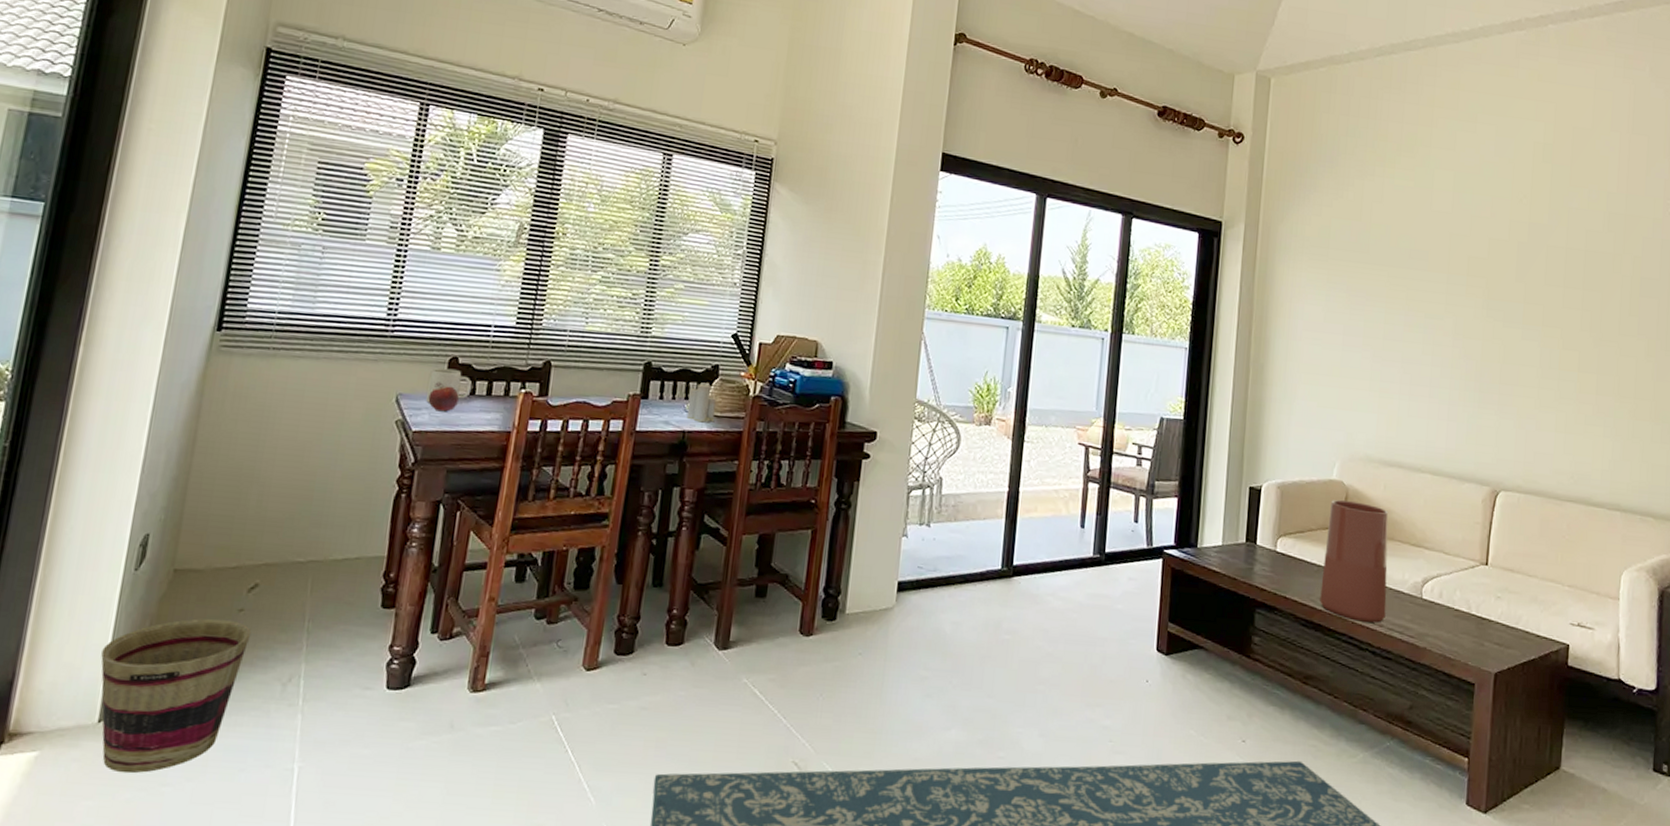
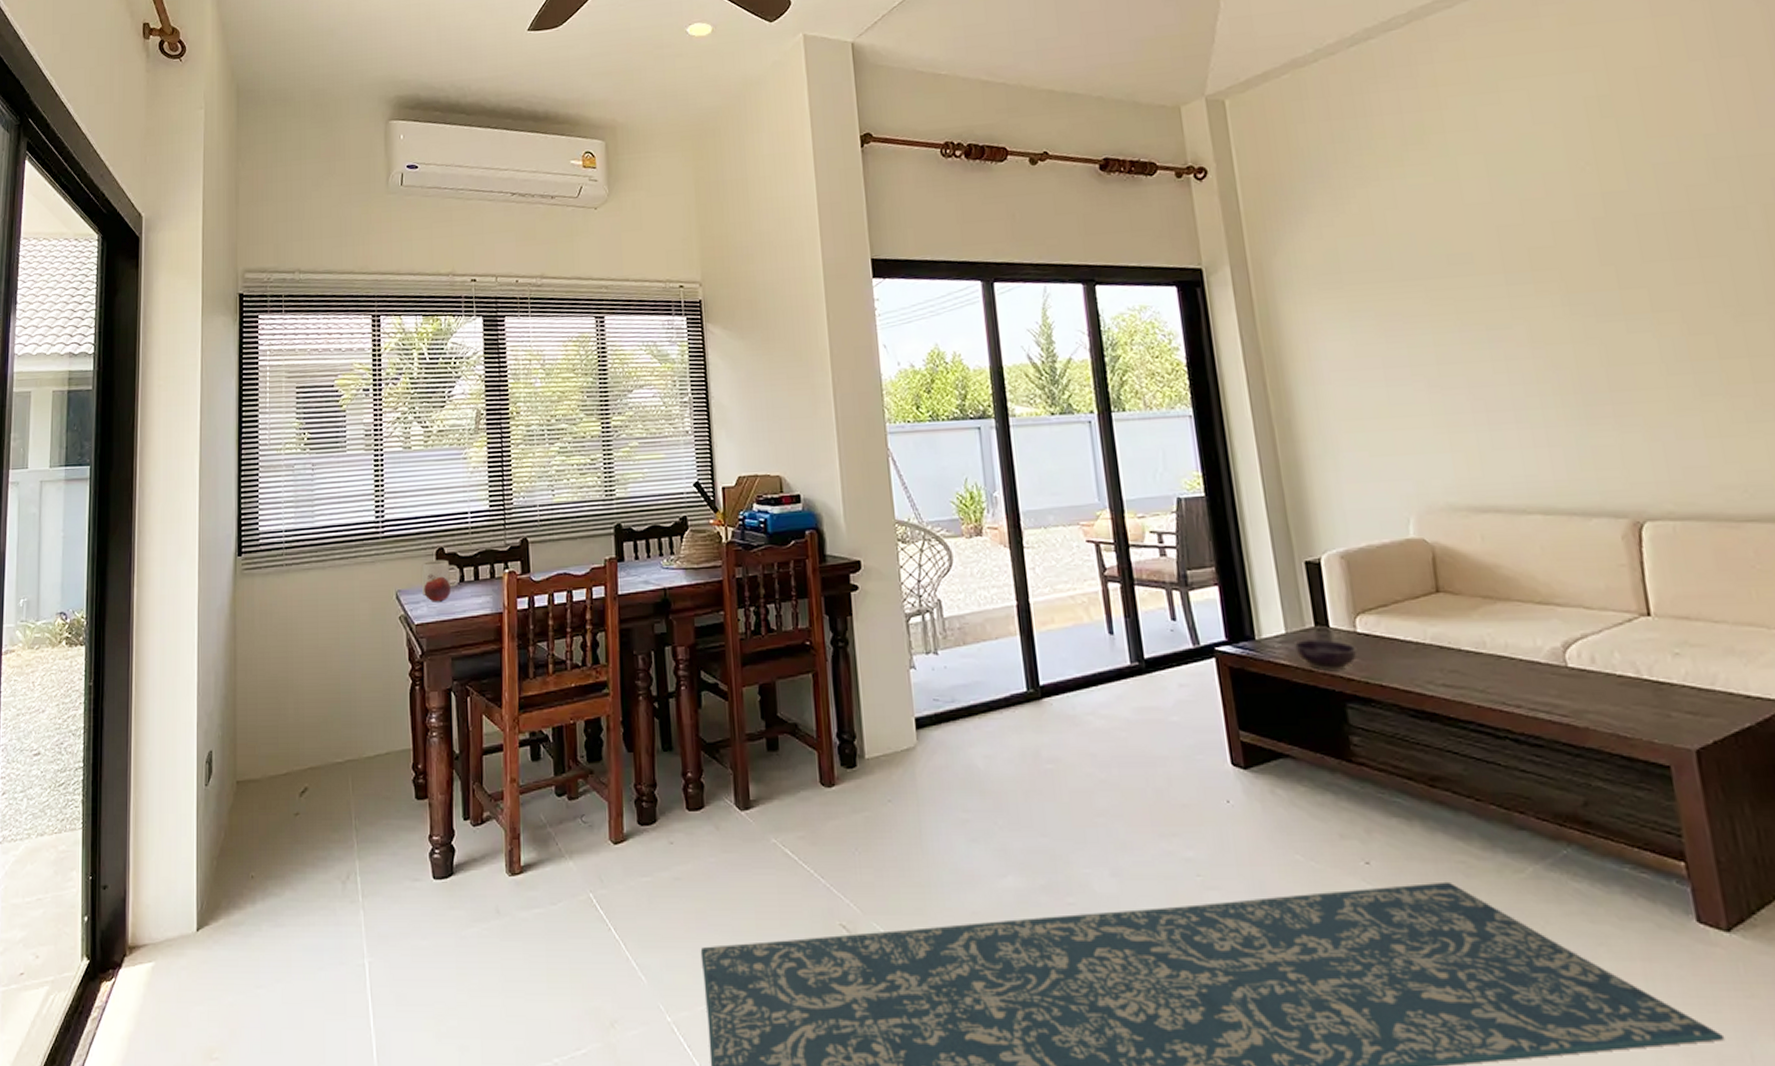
basket: present [101,618,252,773] -> none [190,824,309,977]
candle: present [686,381,716,423] -> none [663,535,693,577]
bowl: none [1226,552,1273,581] -> present [1293,639,1357,670]
vase: present [1320,500,1389,623] -> none [1415,561,1522,704]

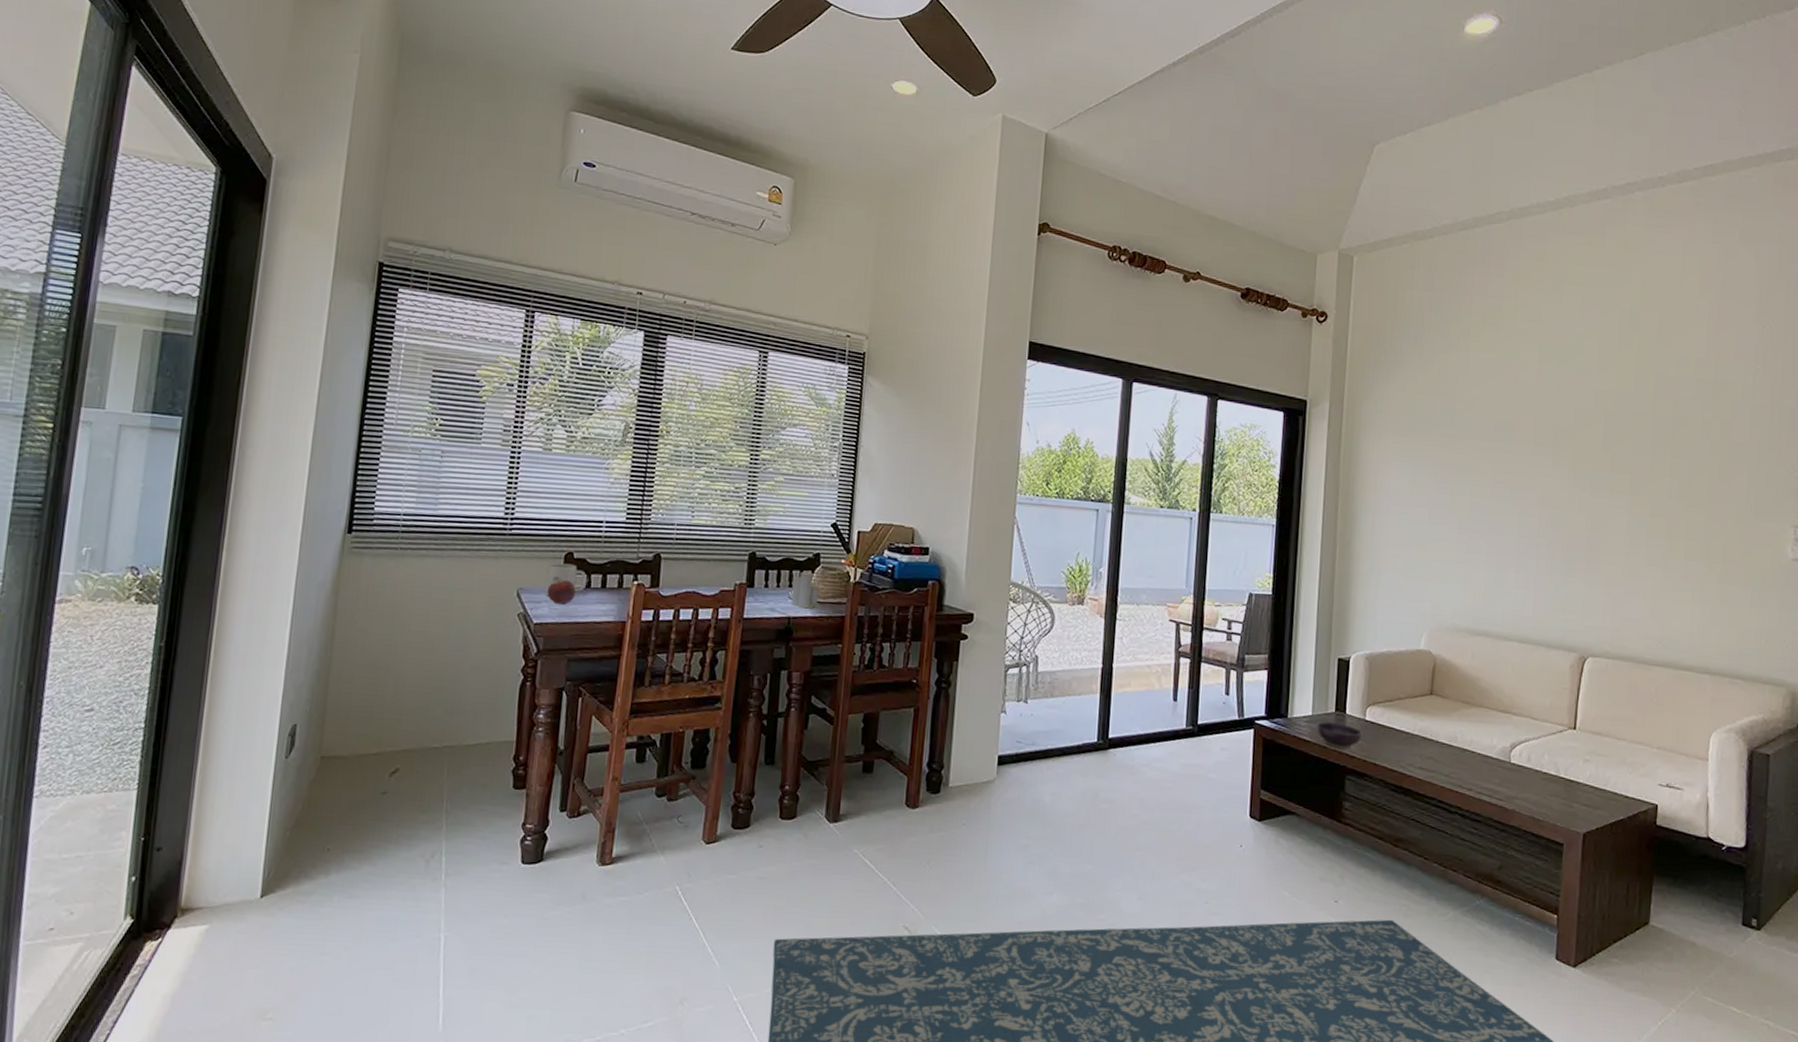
candle: none [663,535,693,577] -> present [791,569,819,609]

